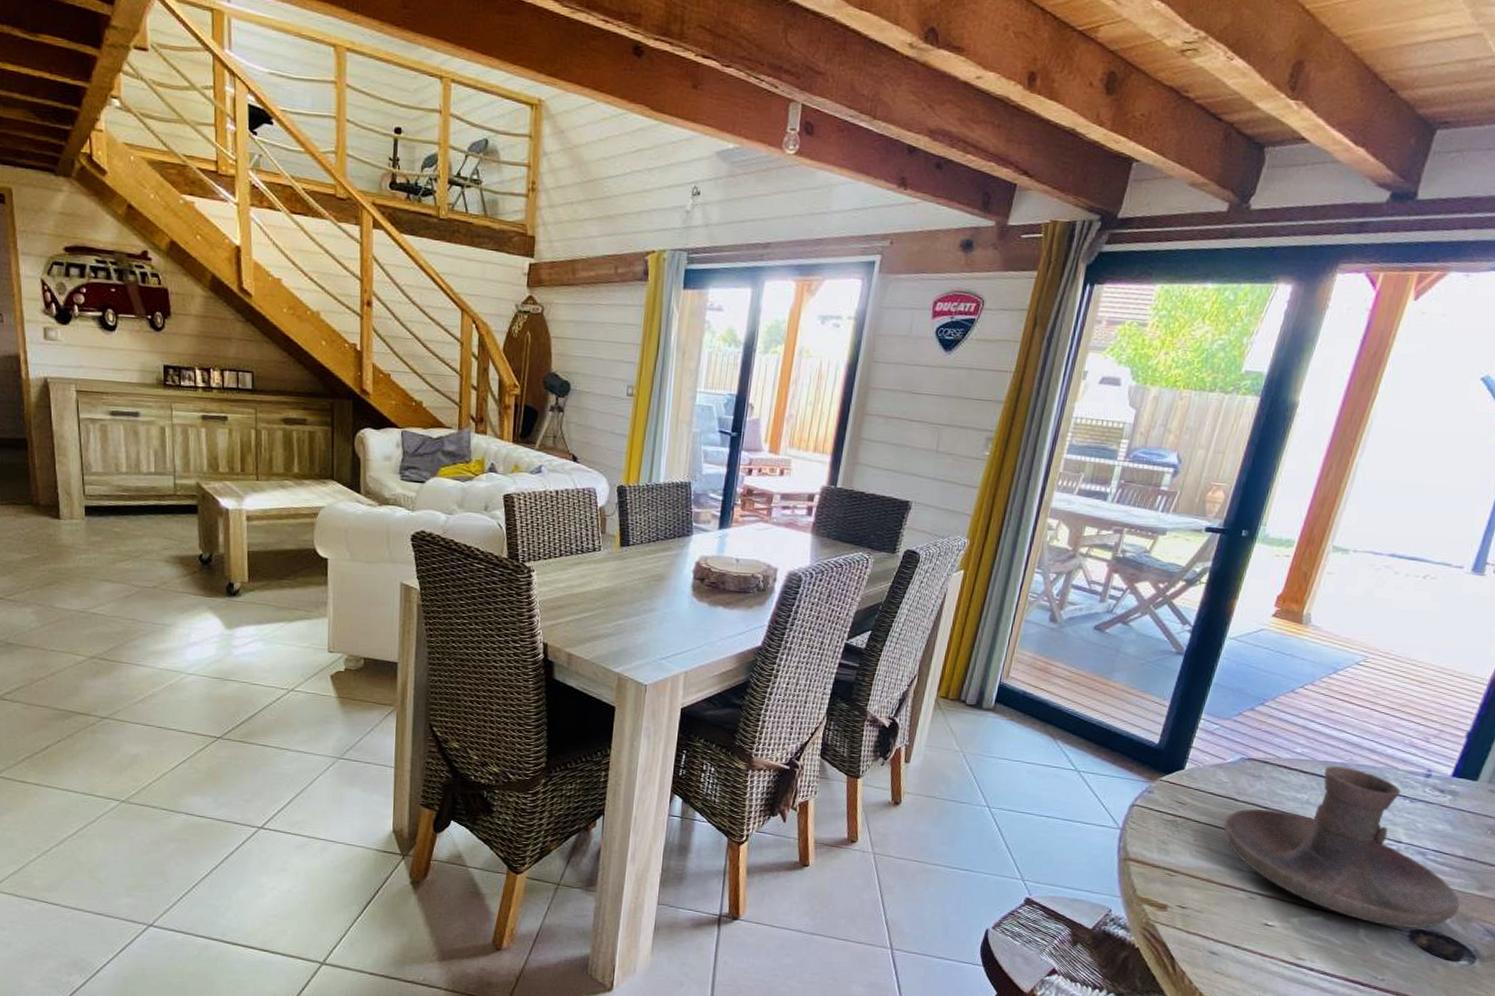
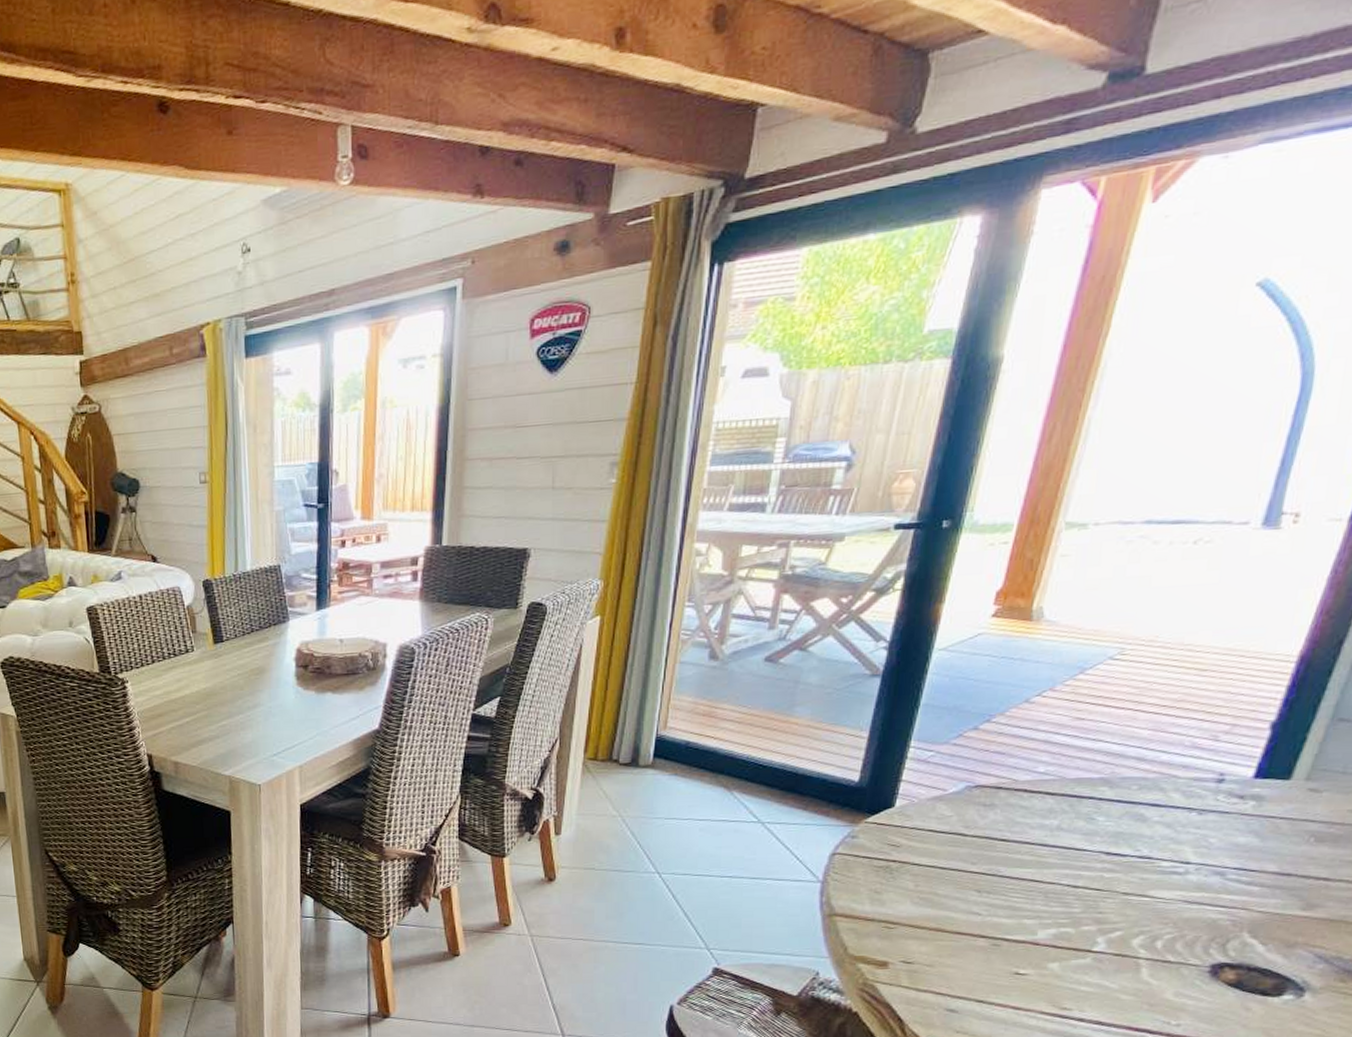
candle holder: present [1223,765,1460,929] -> none [951,781,1277,963]

